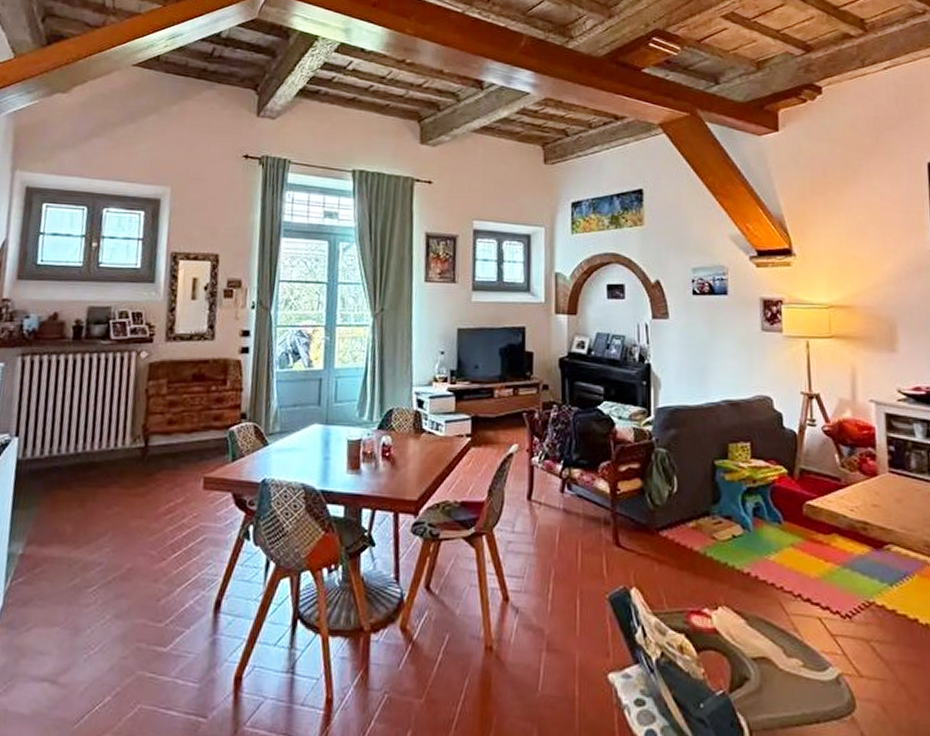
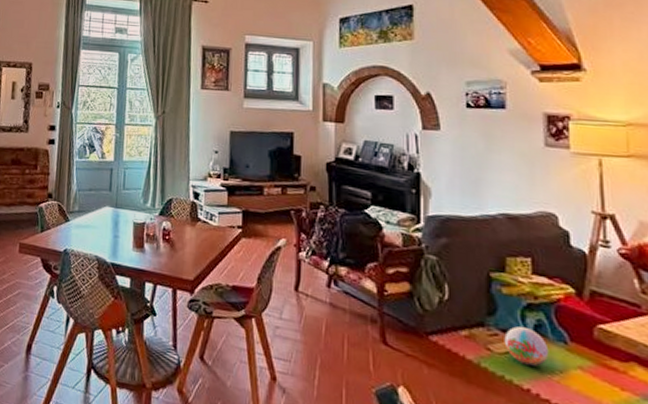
ball: none [727,510,766,549] -> present [504,325,549,367]

